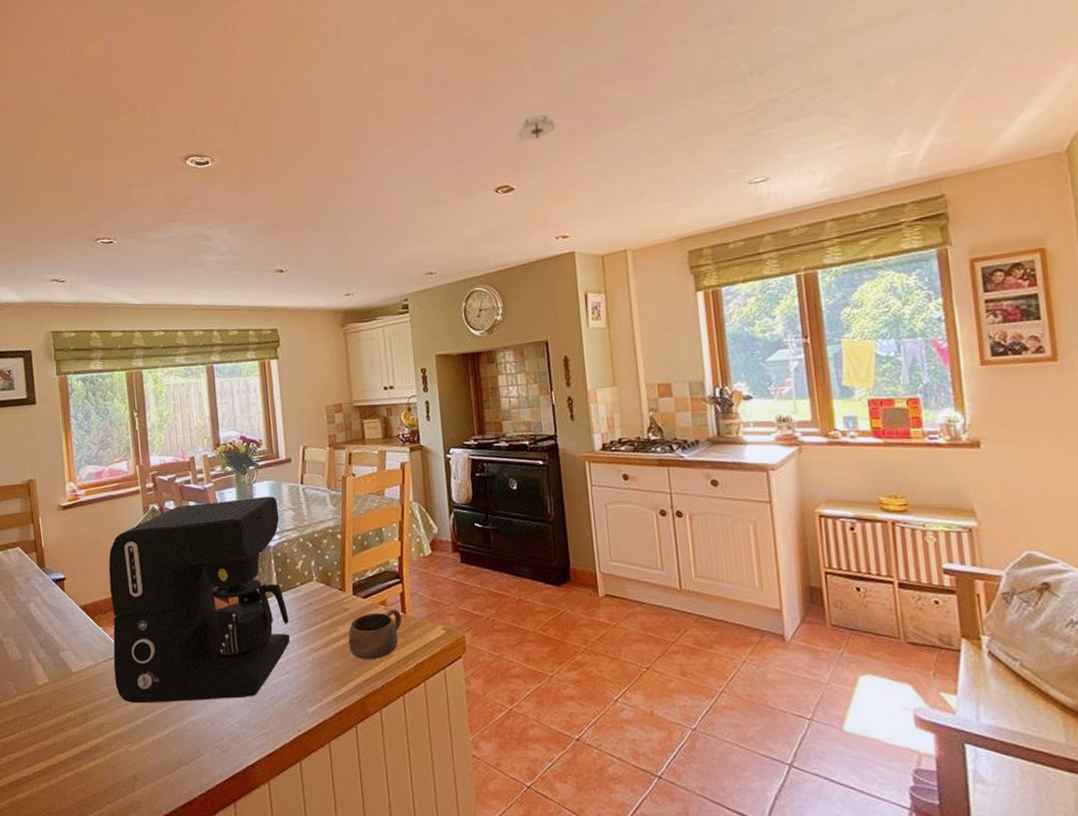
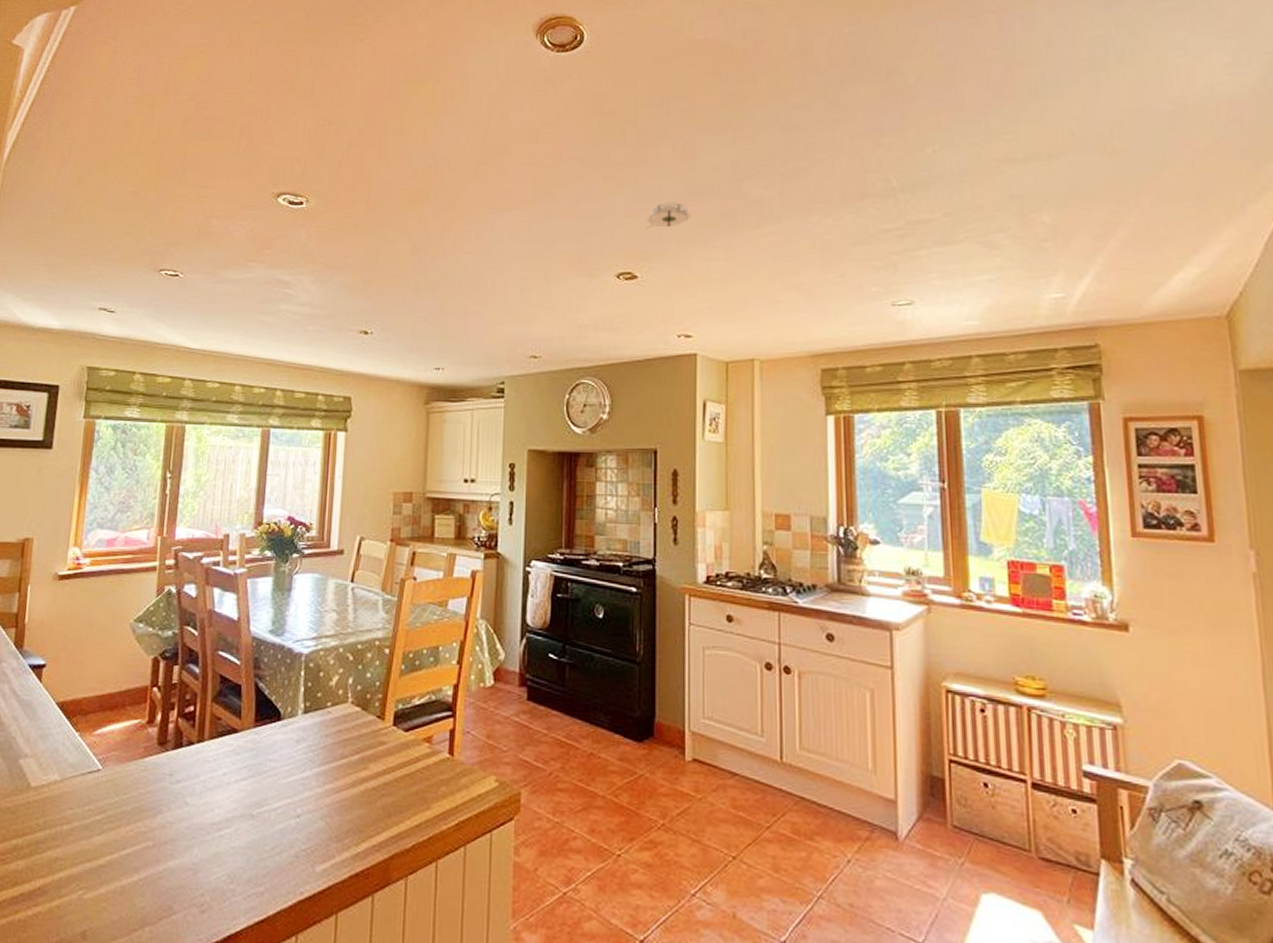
coffee maker: present [108,496,290,704] -> none [82,591,320,843]
cup: present [348,609,402,660] -> none [379,748,447,811]

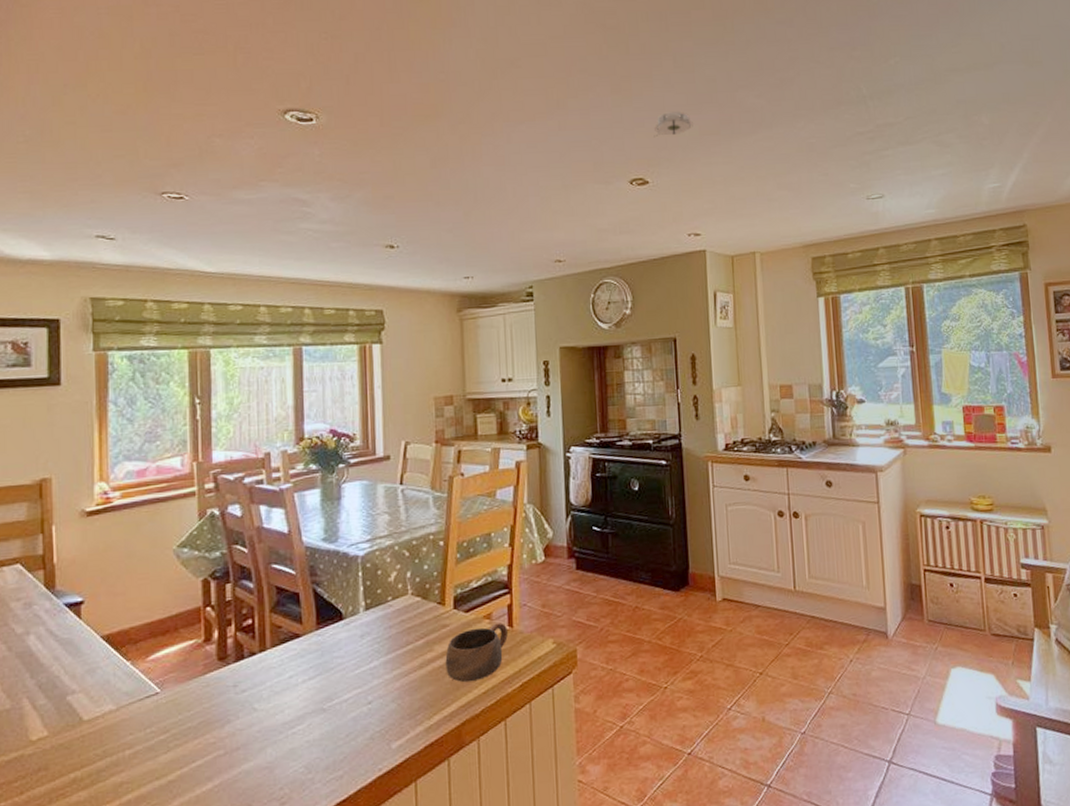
cup: none [379,748,447,811] -> present [445,623,508,683]

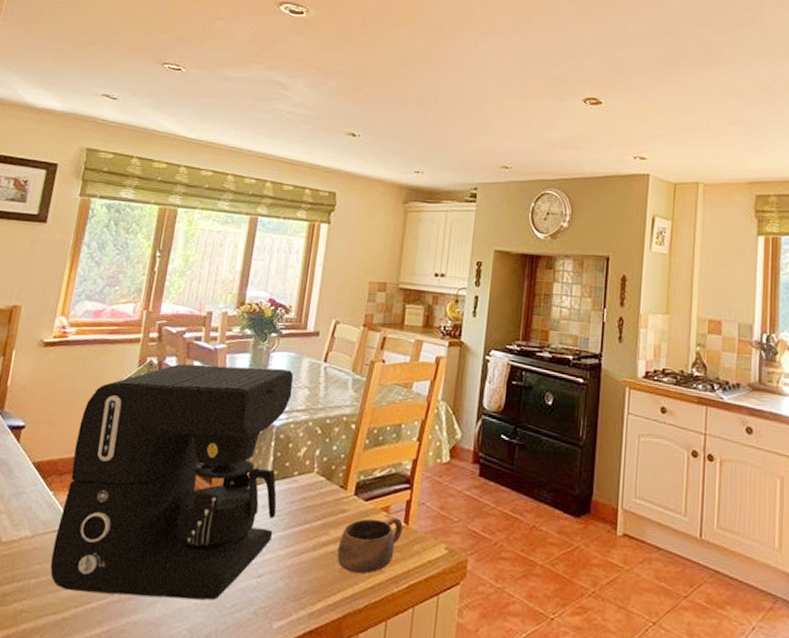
coffee maker: none [143,498,376,754] -> present [50,364,294,600]
smoke detector: present [653,111,693,138] -> none [612,38,652,62]

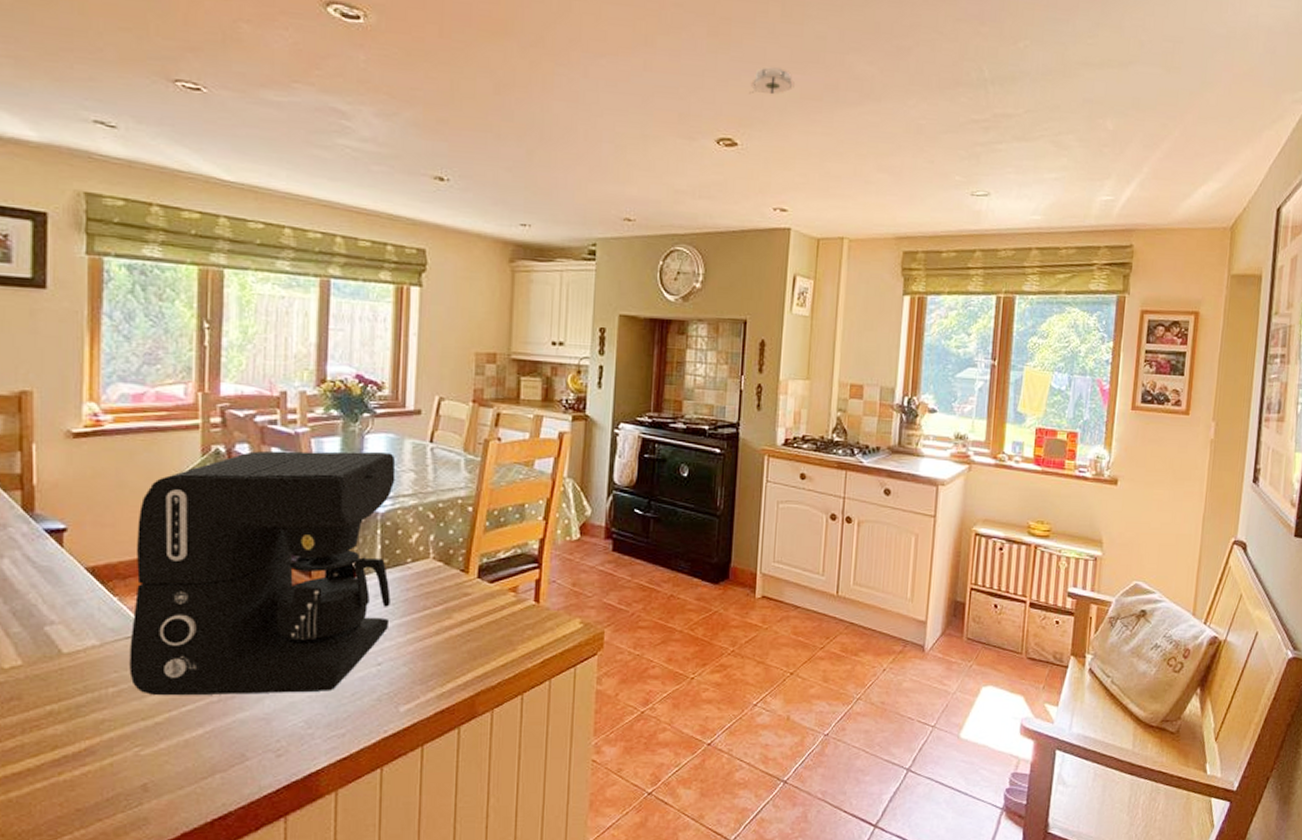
cup: present [337,517,403,574] -> none [464,597,533,654]
smoke detector: none [612,38,652,62] -> present [749,66,795,95]

